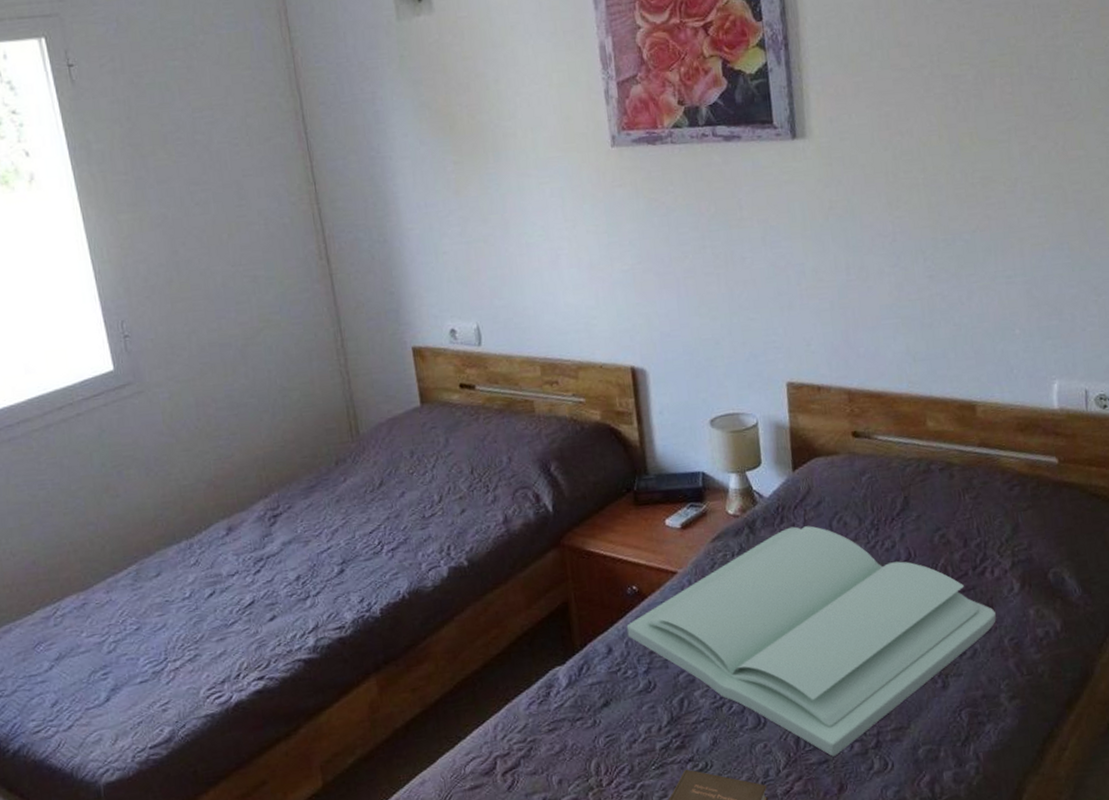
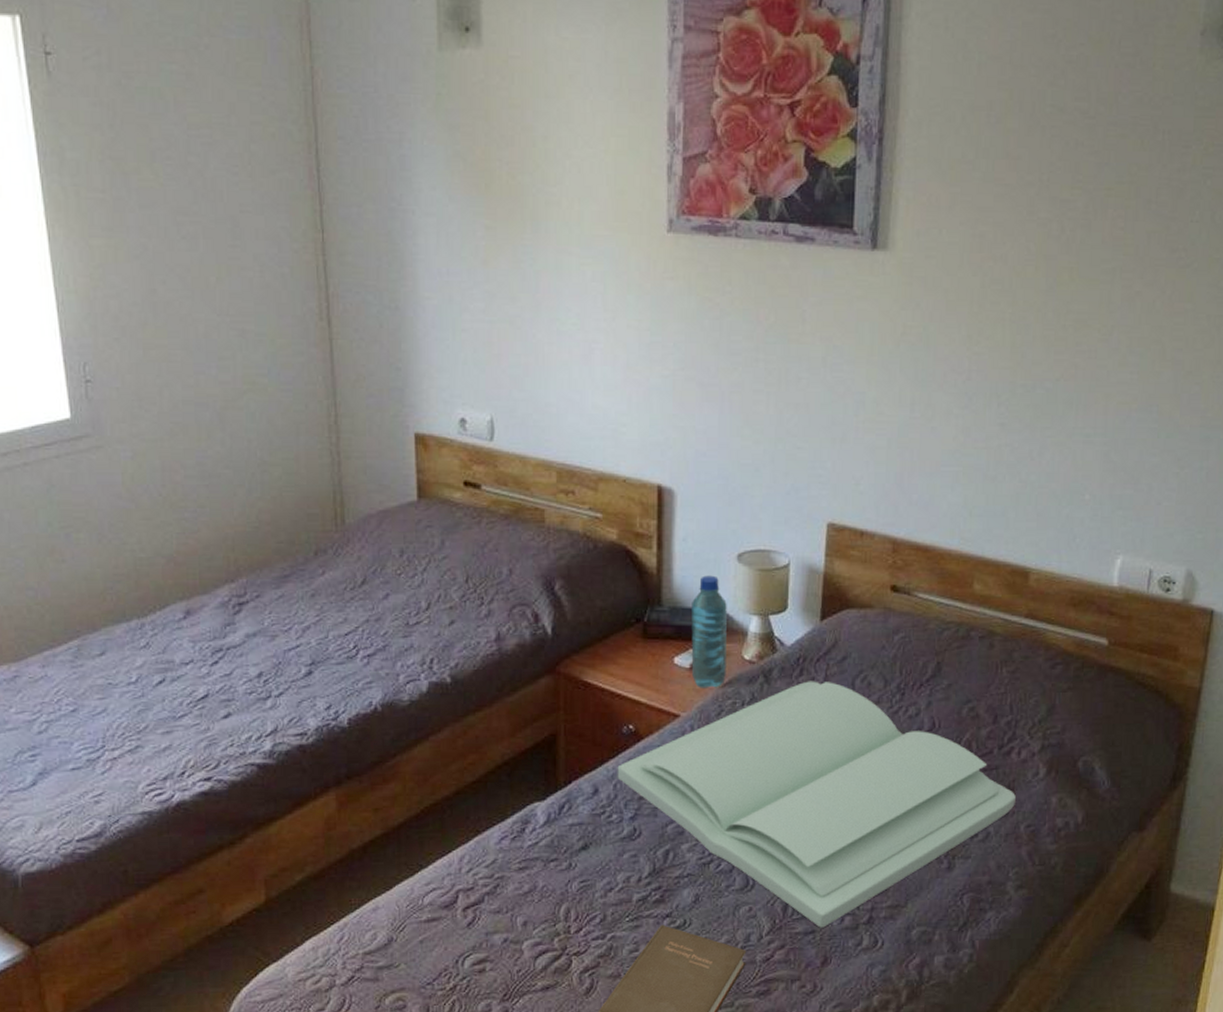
water bottle: none [674,441,714,546] -> present [691,575,727,690]

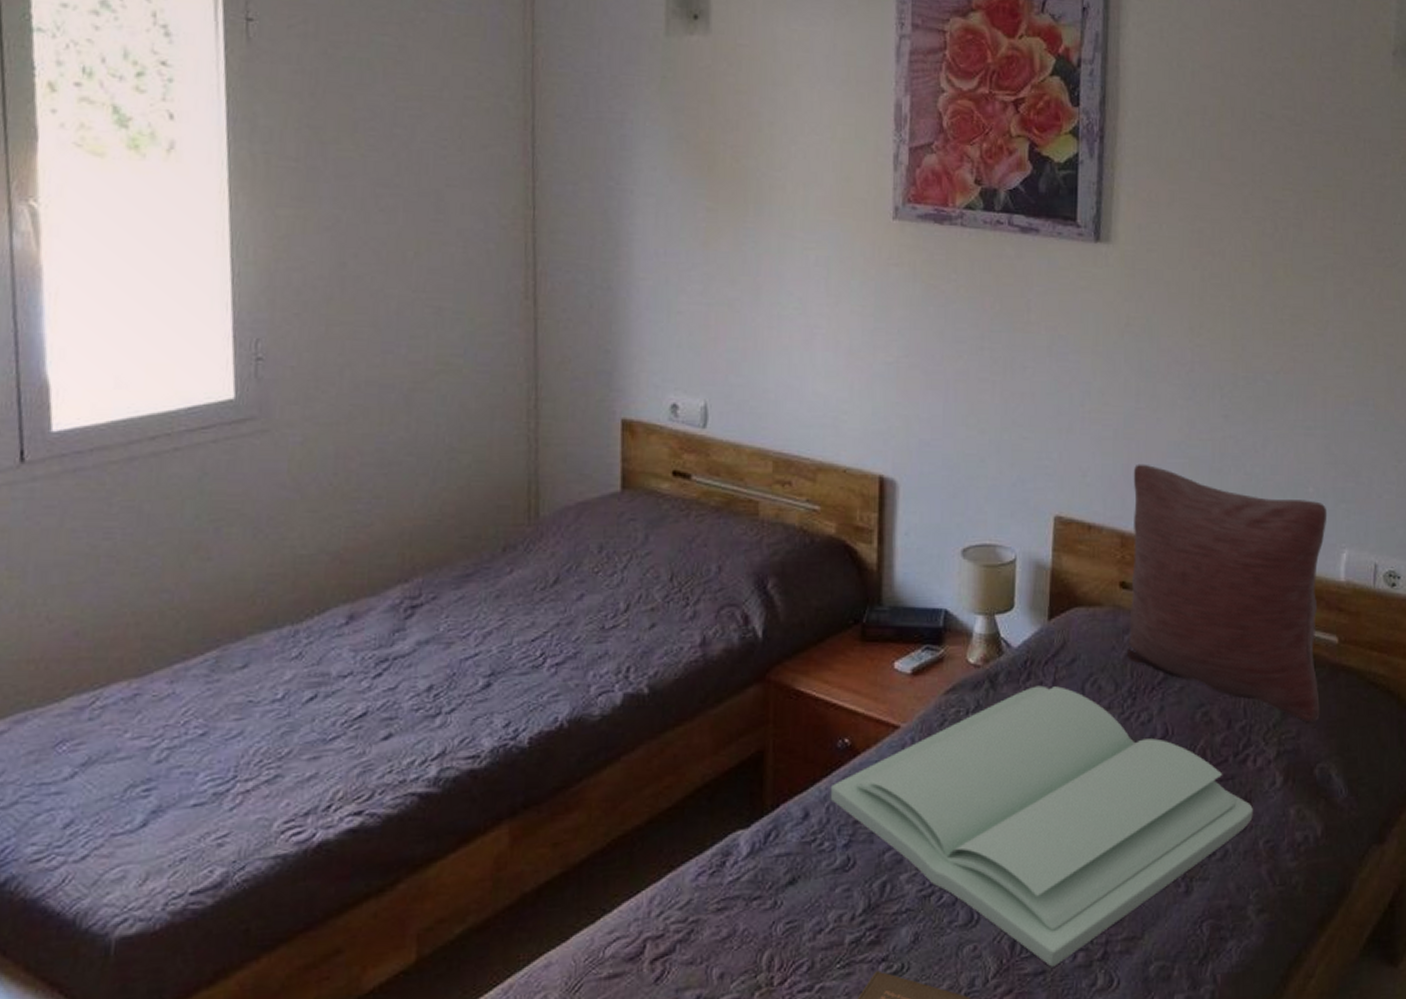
water bottle: present [691,575,727,690] -> none [912,572,951,697]
pillow: none [897,472,1103,719] -> present [1128,464,1327,723]

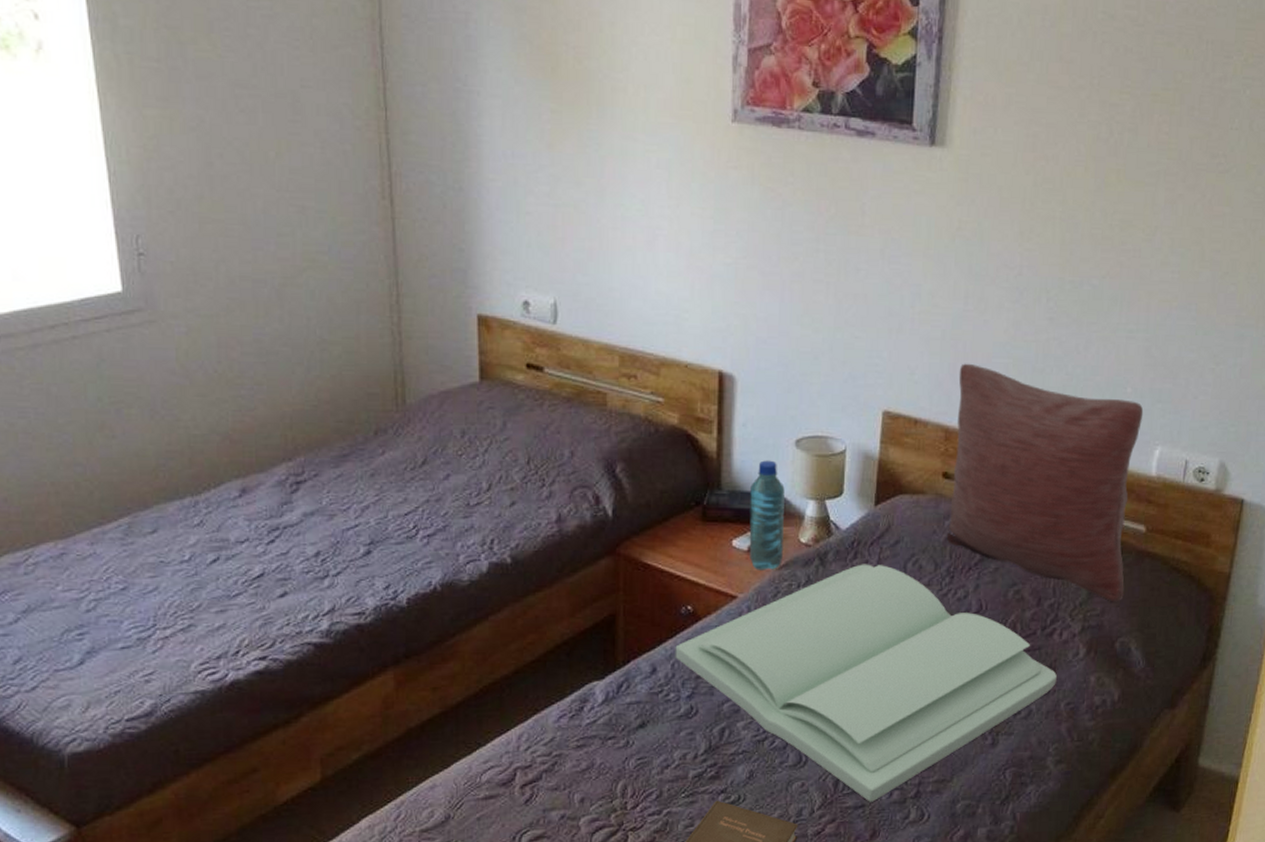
water bottle: none [912,572,951,697] -> present [749,460,785,572]

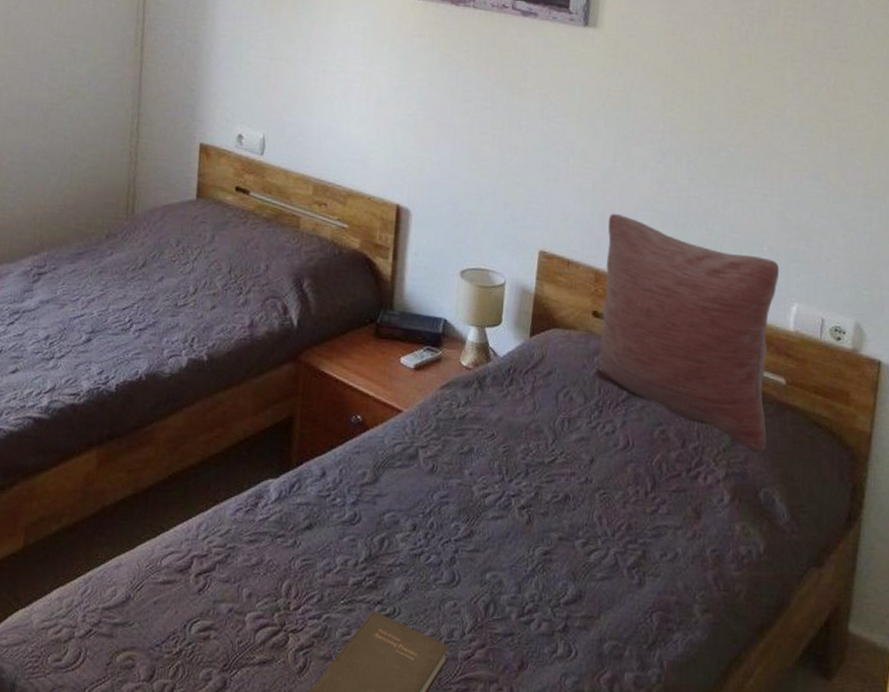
towel: present [675,564,1057,802] -> none [343,390,702,631]
water bottle: present [749,460,785,572] -> none [414,286,450,389]

